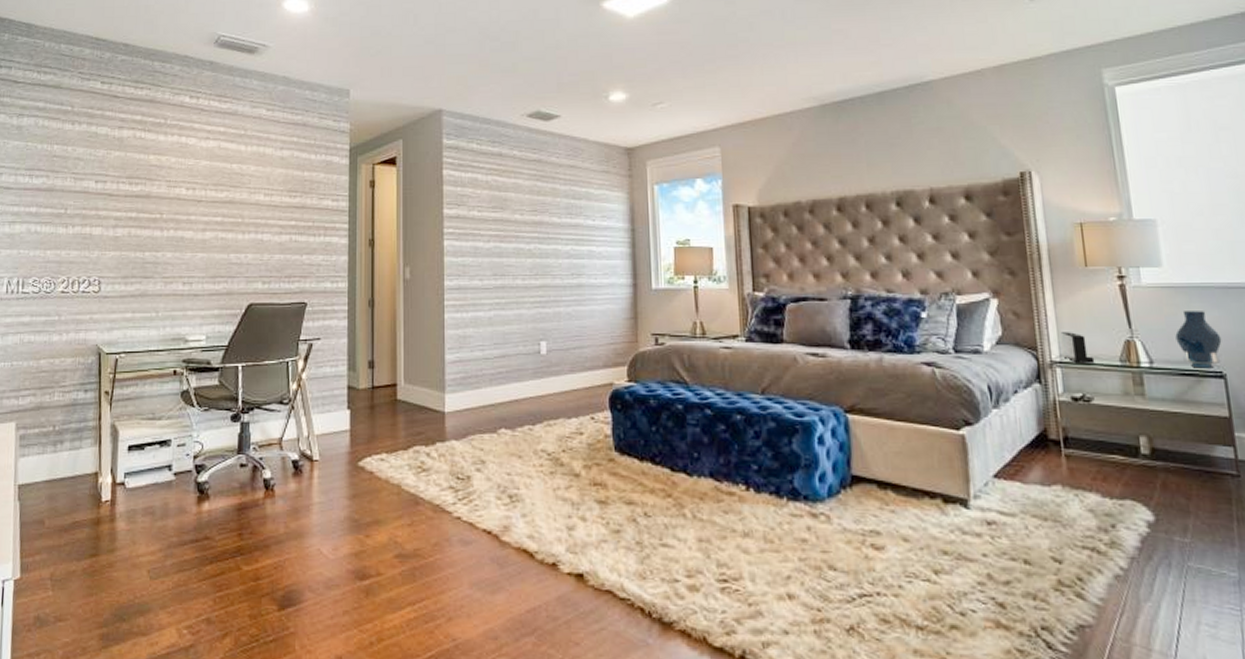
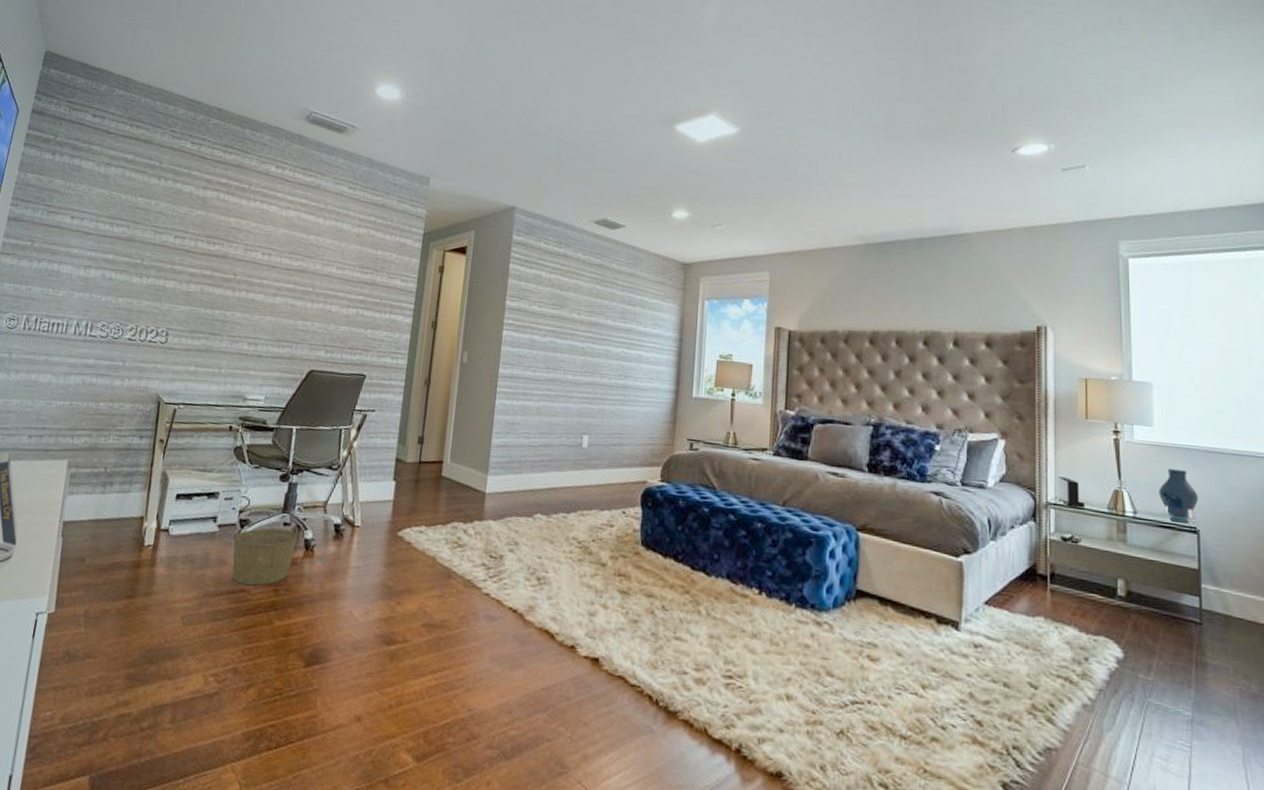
basket: none [191,467,257,533] -> present [232,526,299,586]

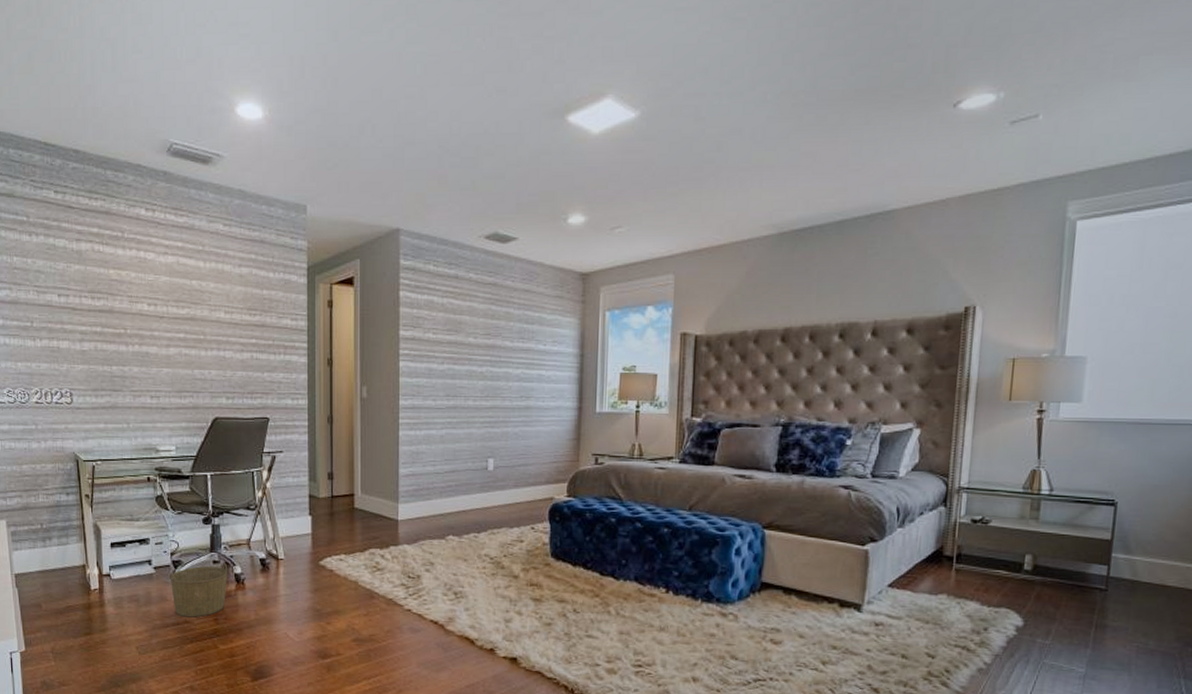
alarm clock: present [1058,476,1086,508] -> none [971,461,1000,490]
vase: present [1159,469,1199,524] -> none [1079,444,1122,497]

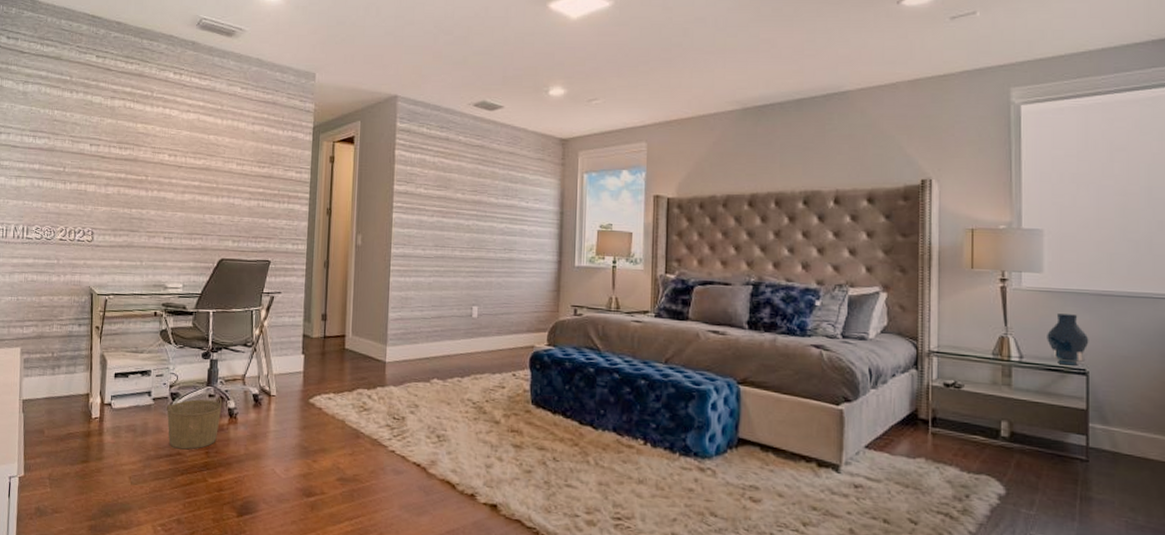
vase: none [1079,444,1122,497] -> present [1047,314,1089,366]

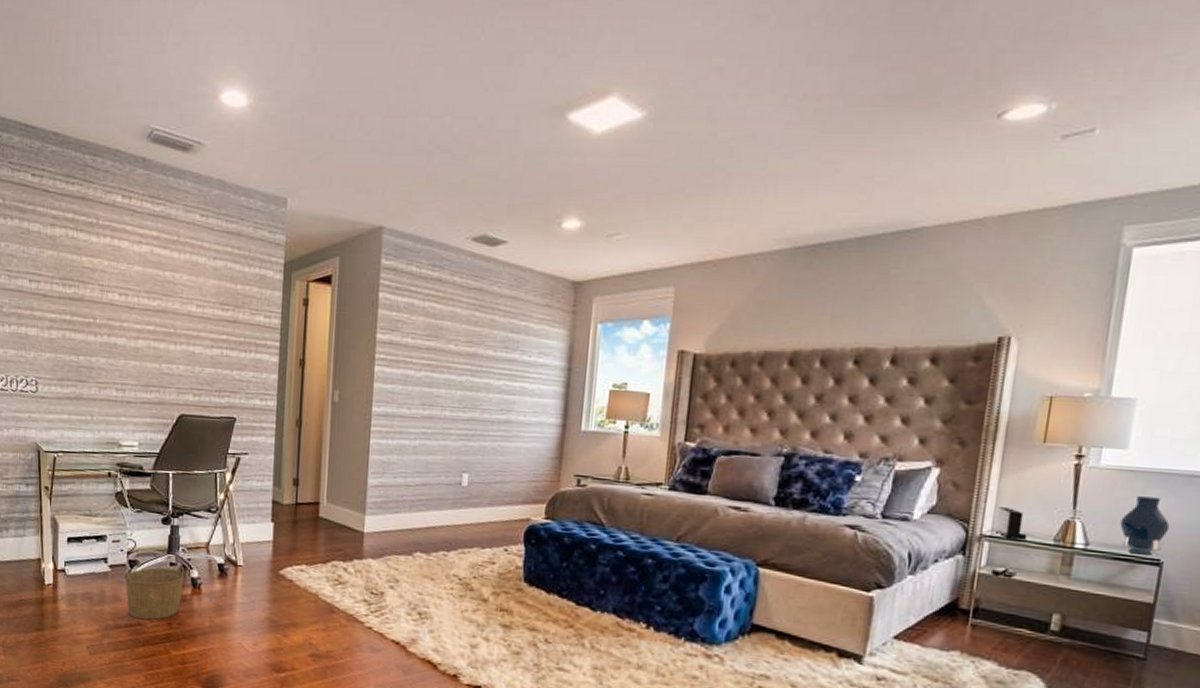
alarm clock: none [941,326,969,355] -> present [994,507,1028,541]

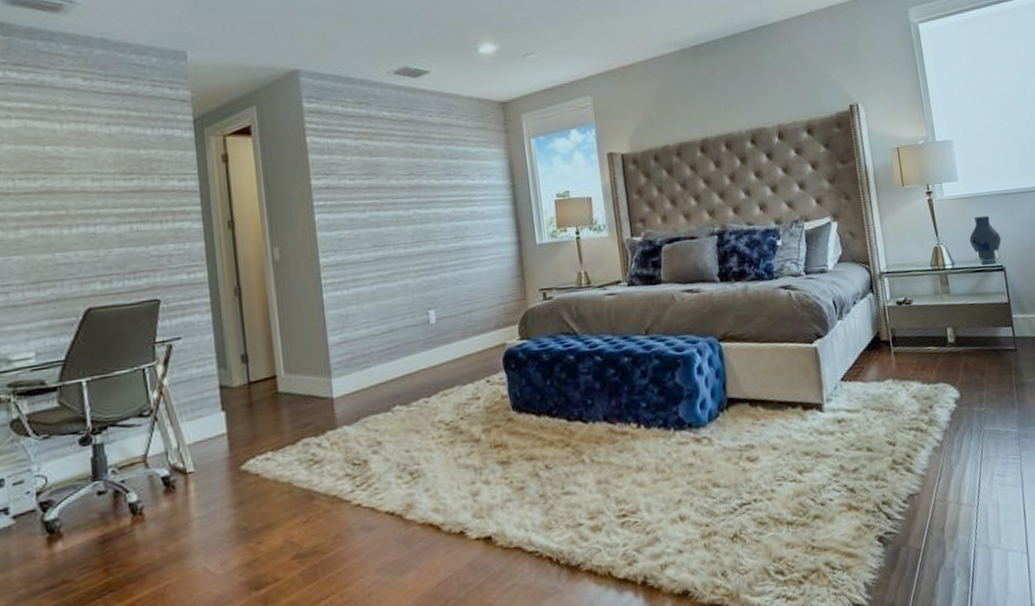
basket: present [125,566,185,620] -> none [36,492,120,576]
alarm clock: present [994,507,1028,541] -> none [886,245,913,272]

